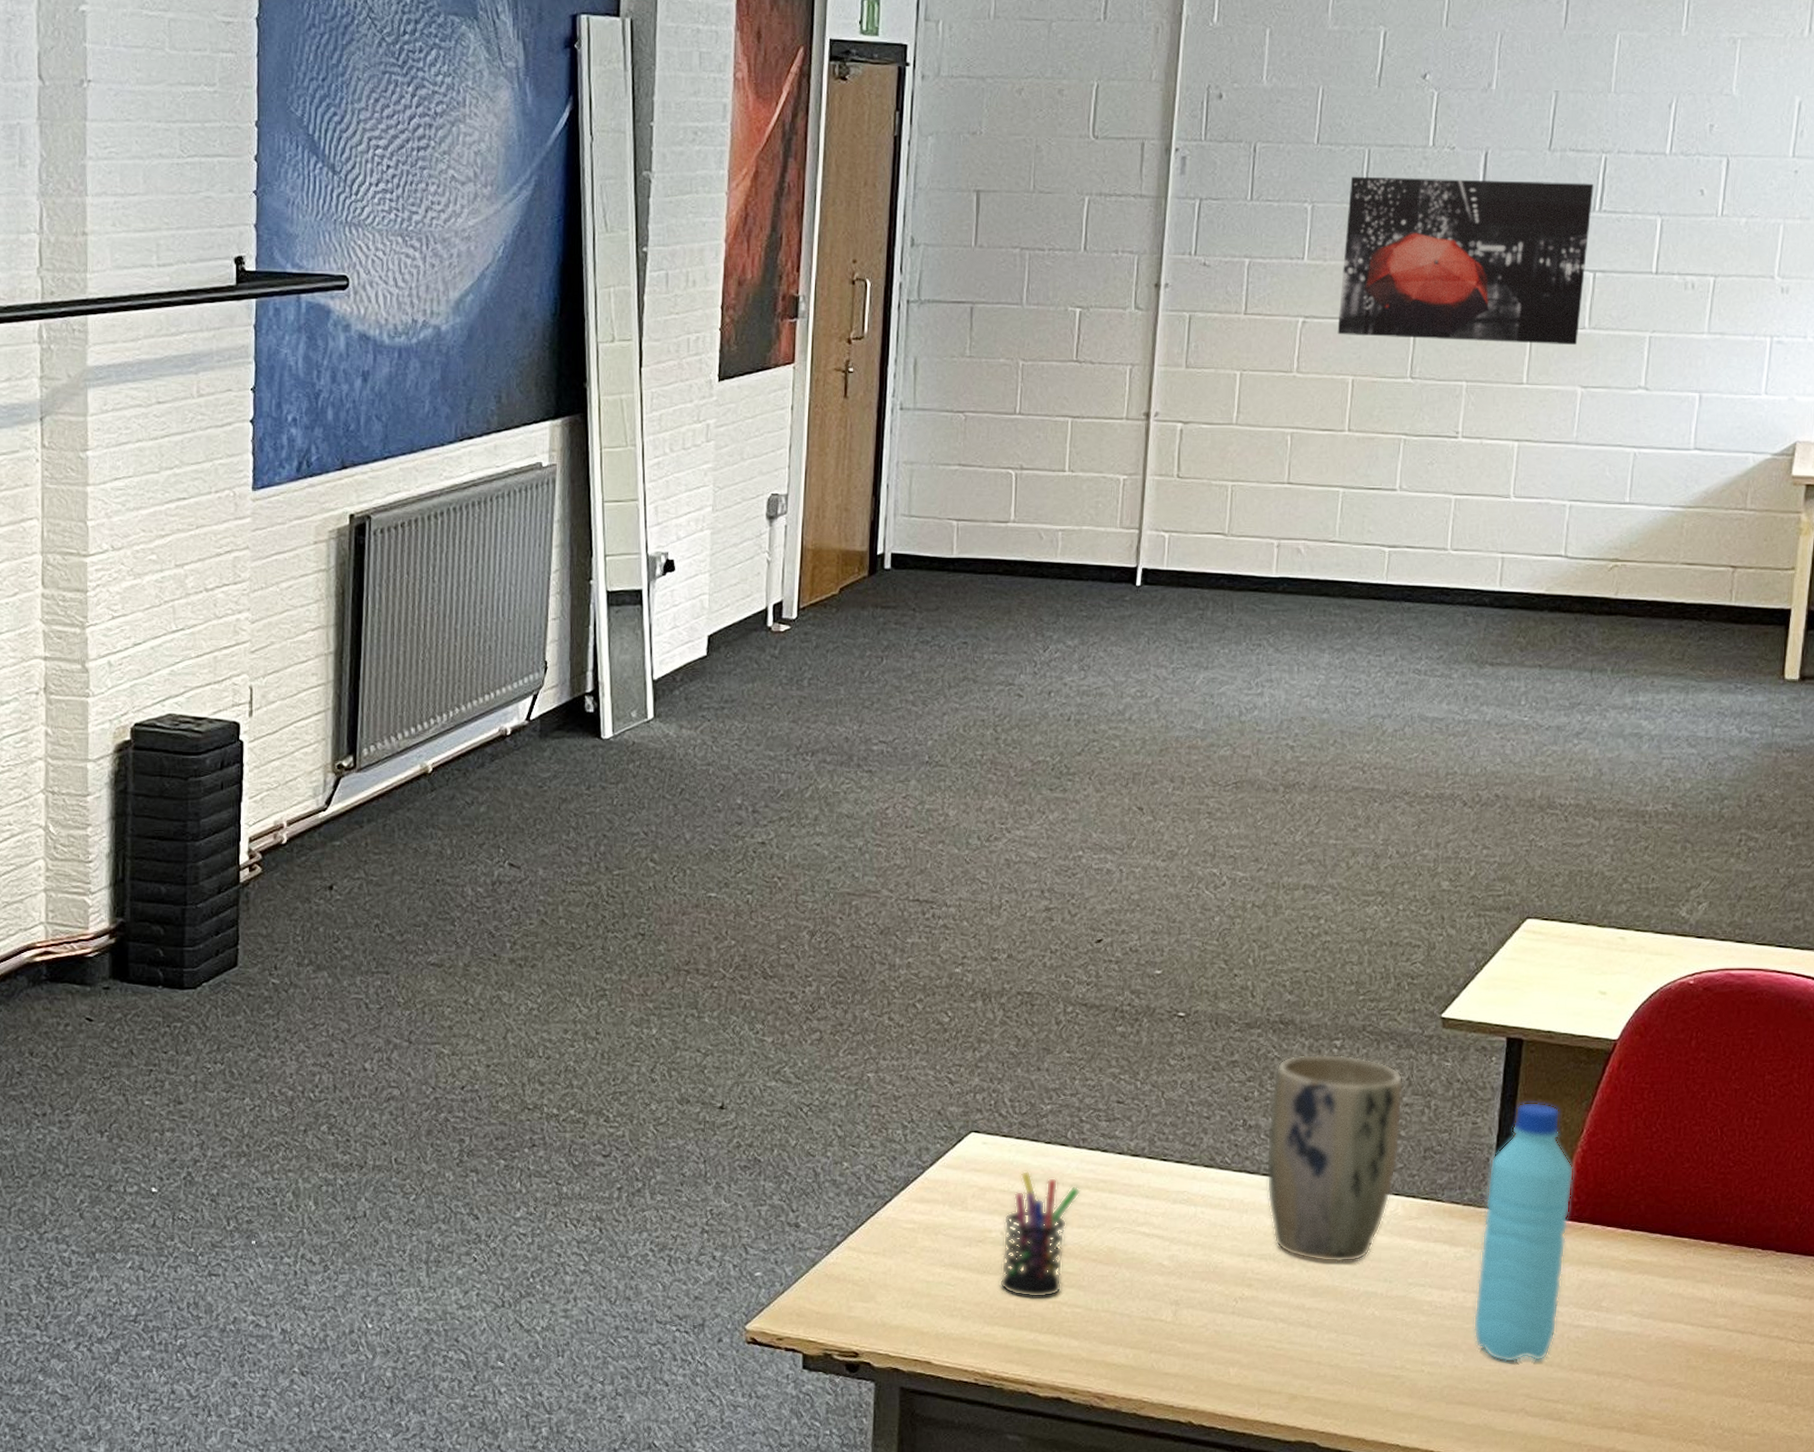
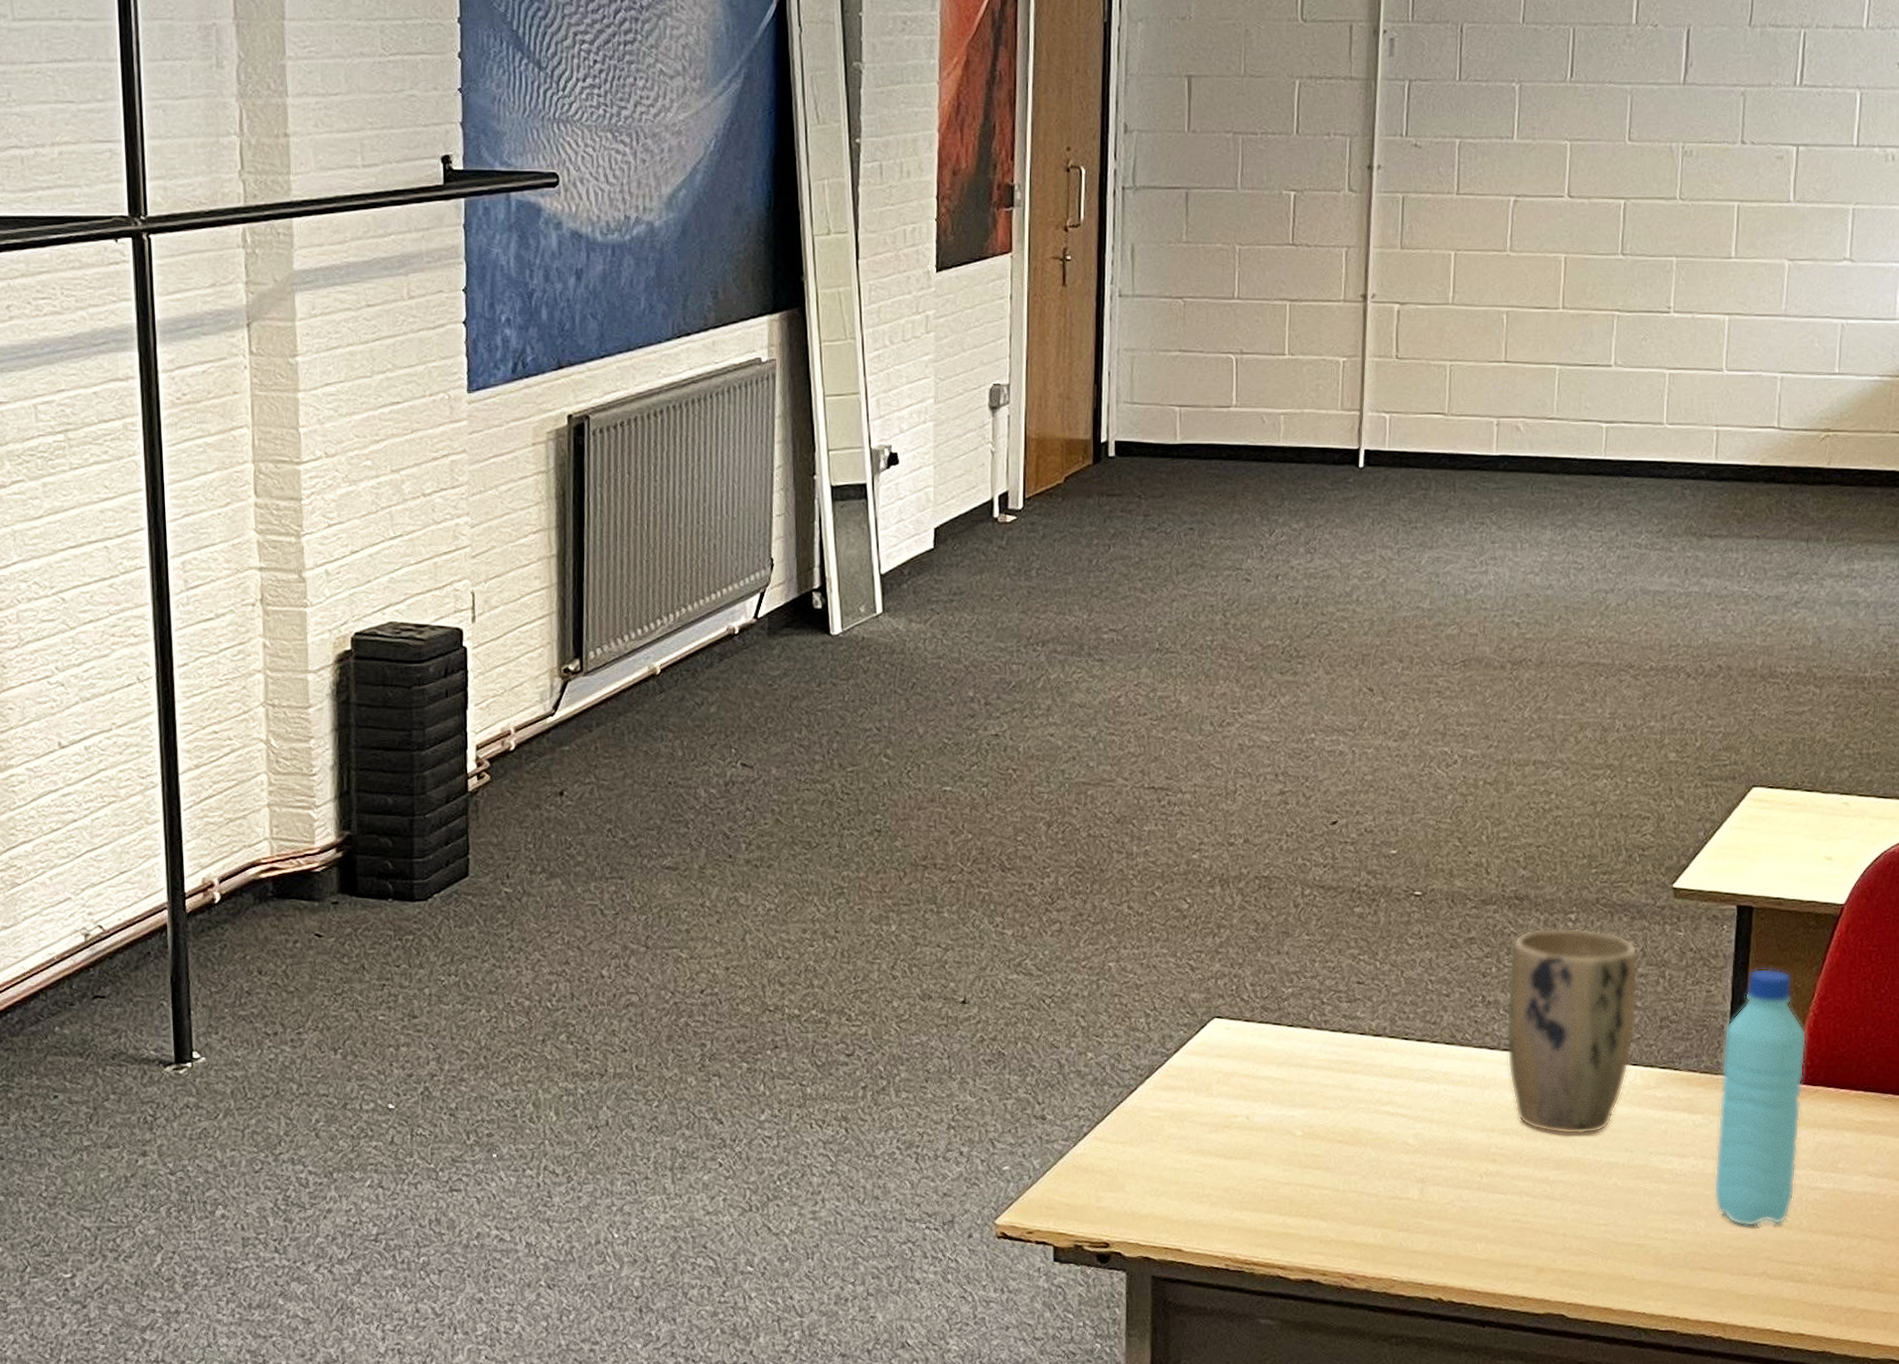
pen holder: present [1000,1170,1080,1298] -> none [1247,1054,1324,1182]
wall art: present [1337,176,1594,345] -> none [1549,55,1794,218]

